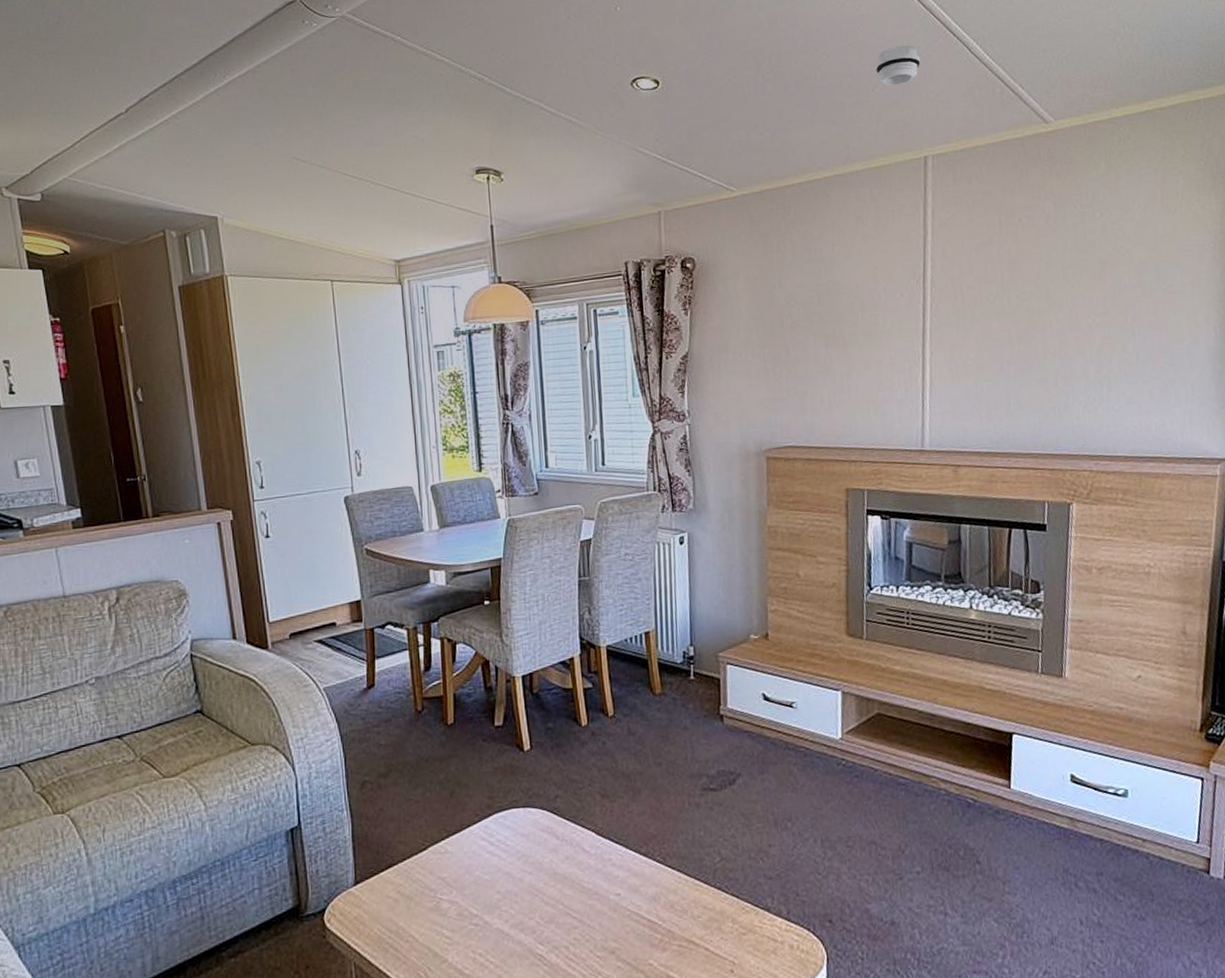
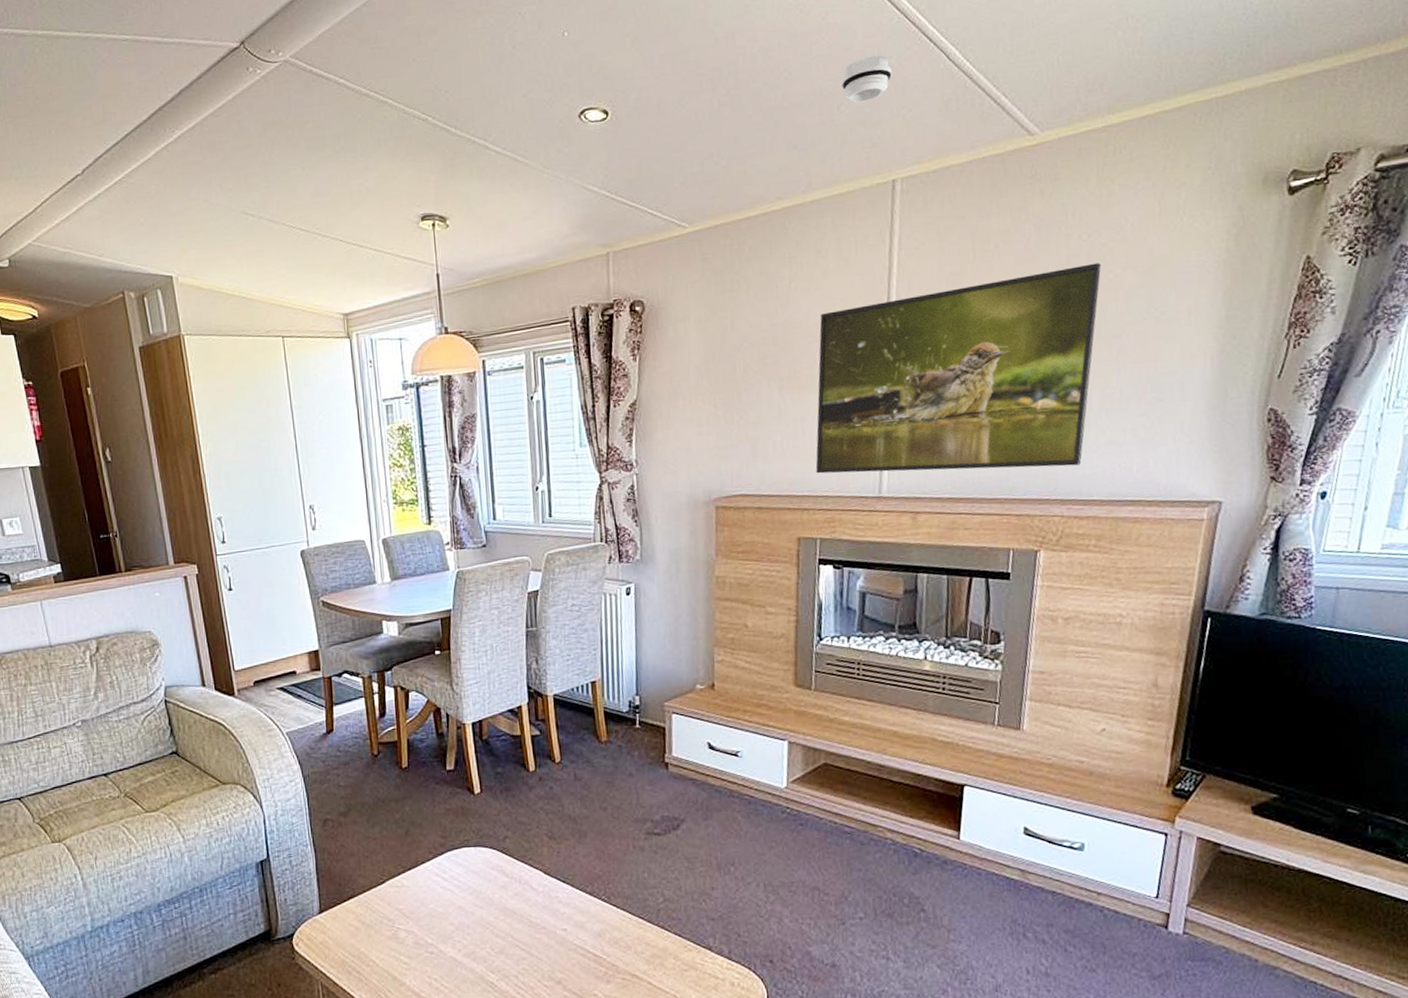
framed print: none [861,239,1114,427] -> present [815,263,1102,474]

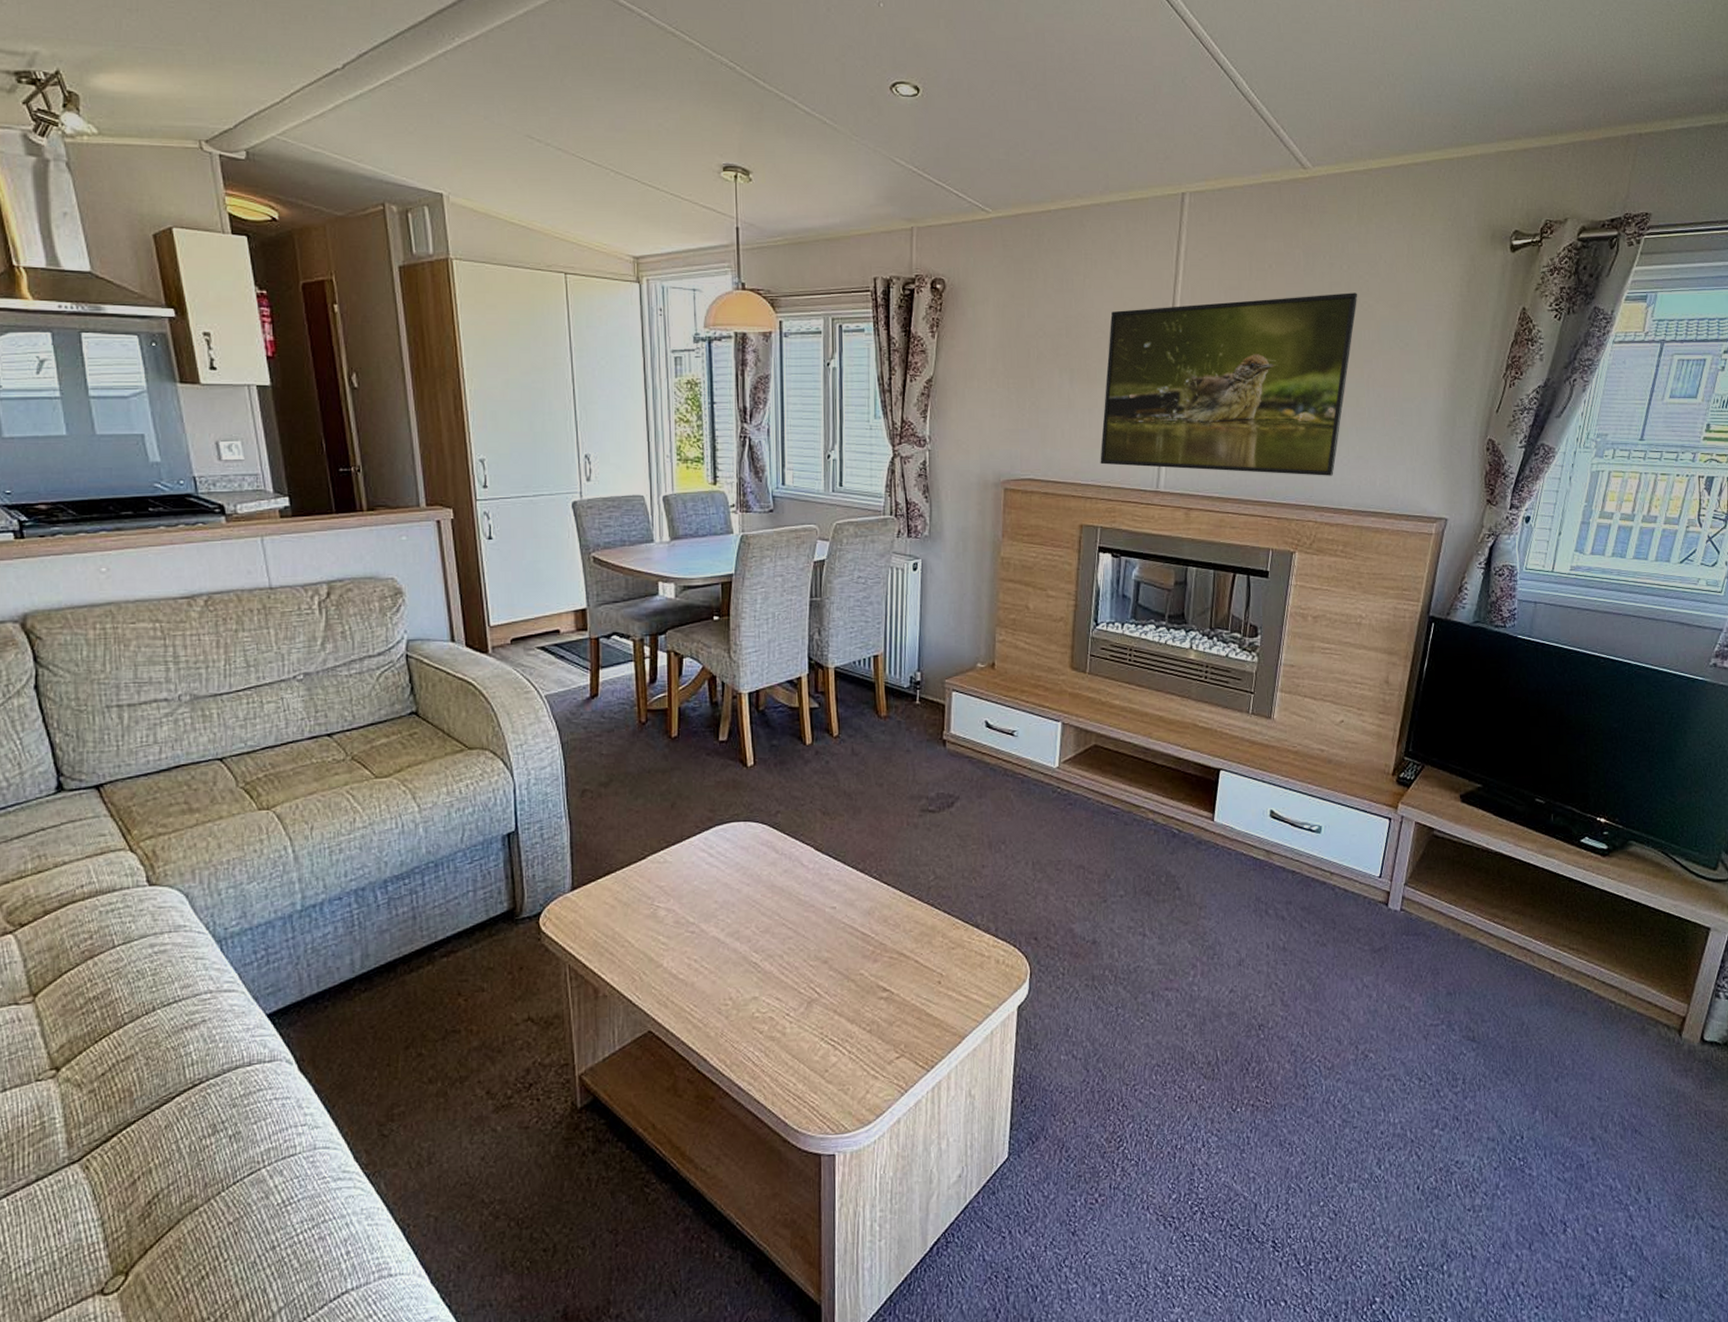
smoke detector: present [841,55,893,103] -> none [1140,73,1187,116]

